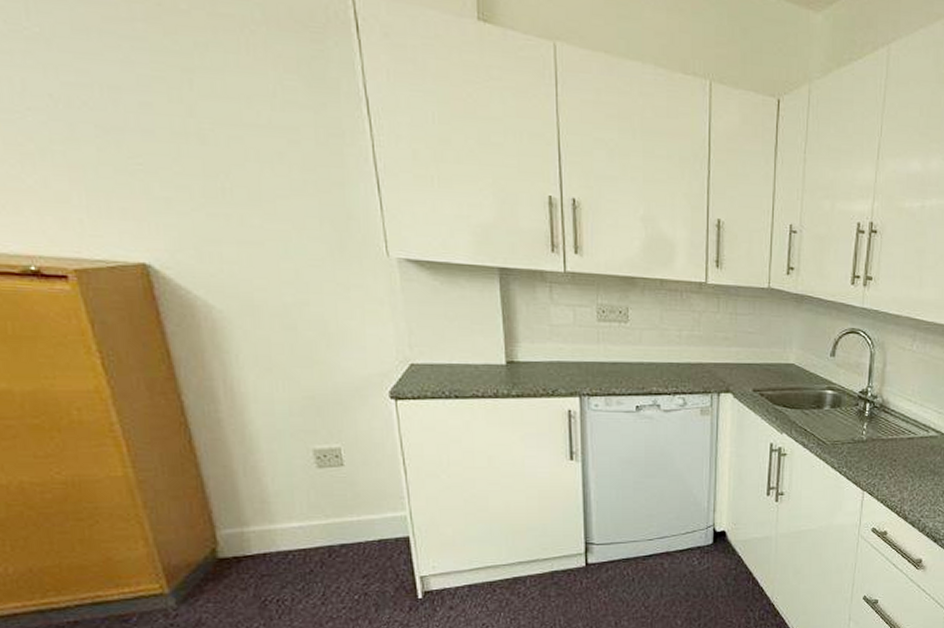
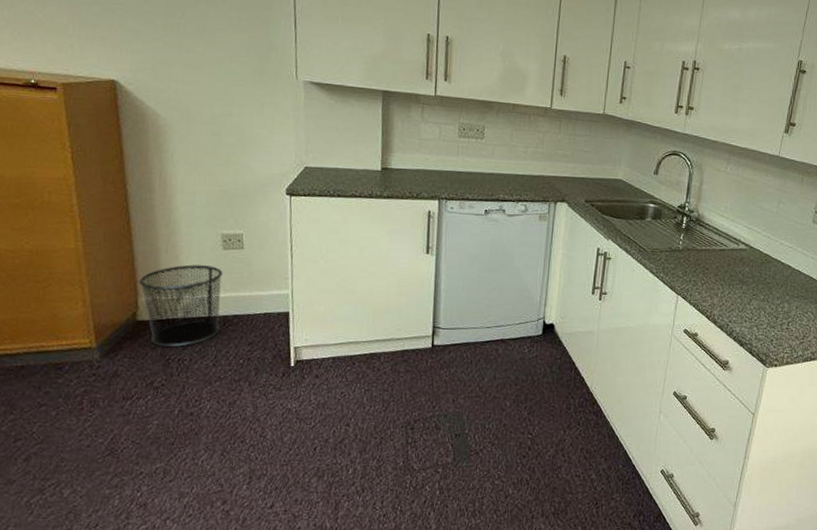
waste bin: none [214,488,326,587] -> present [139,264,223,348]

